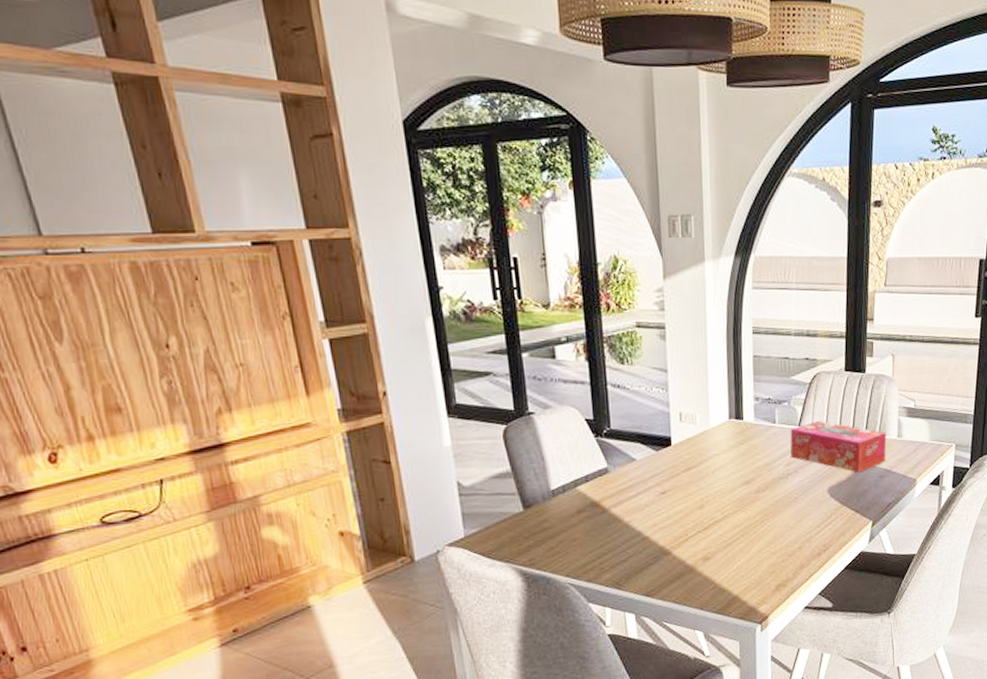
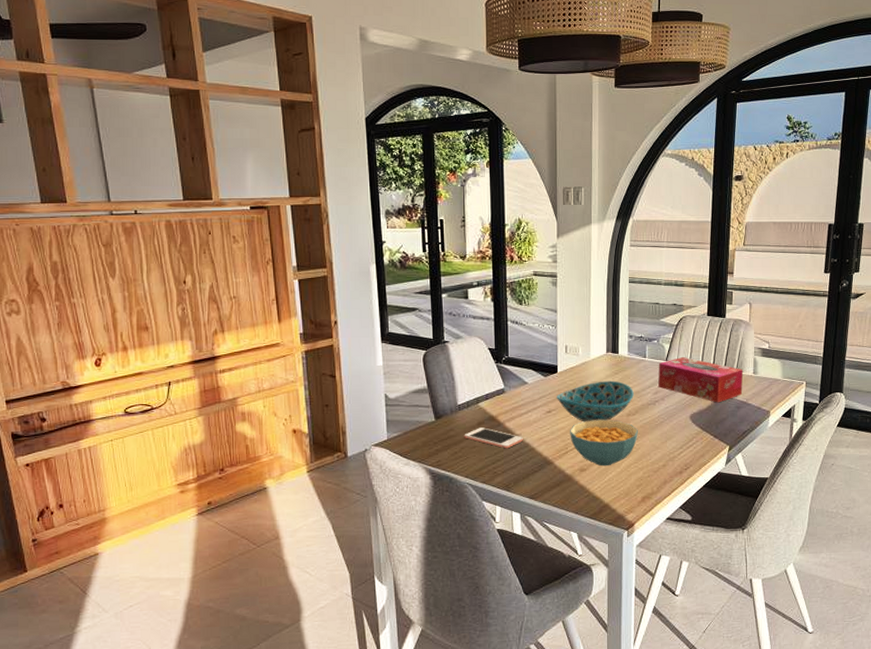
cell phone: none [561,516,634,540] -> present [464,427,523,449]
bowl: none [671,452,763,503] -> present [556,380,634,422]
cereal bowl: none [689,498,770,553] -> present [570,419,639,467]

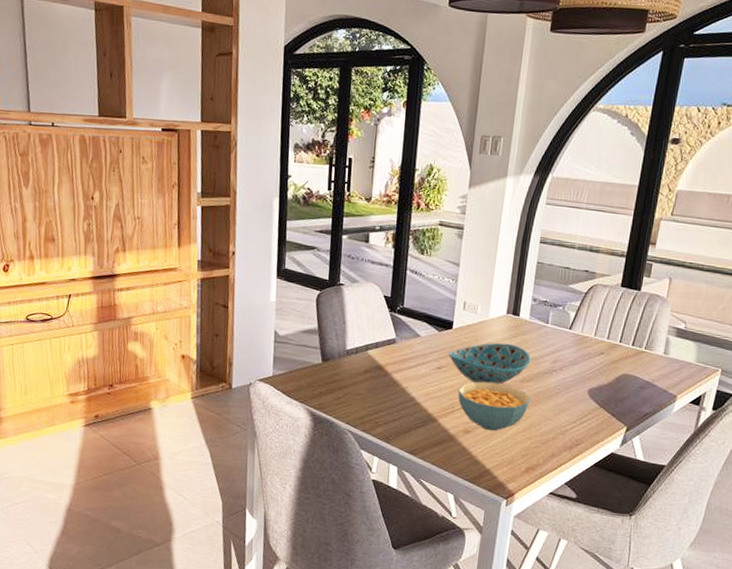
cell phone: present [464,427,523,449] -> none [349,375,409,400]
tissue box: present [658,357,744,403] -> none [558,327,653,380]

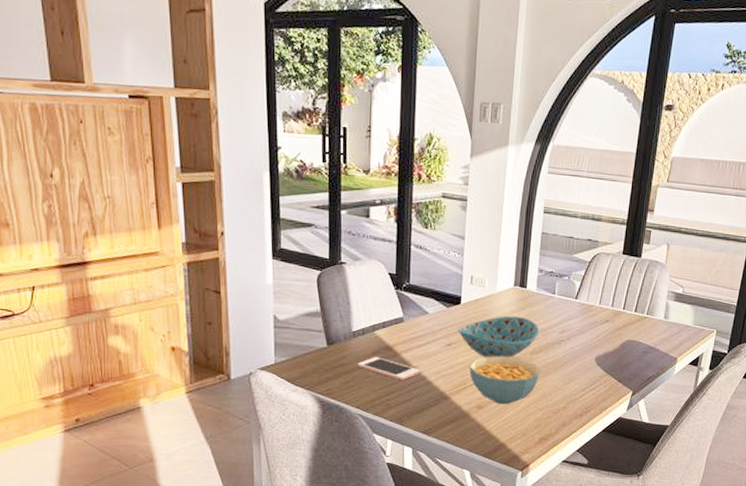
cell phone: none [349,375,409,400] -> present [357,357,420,381]

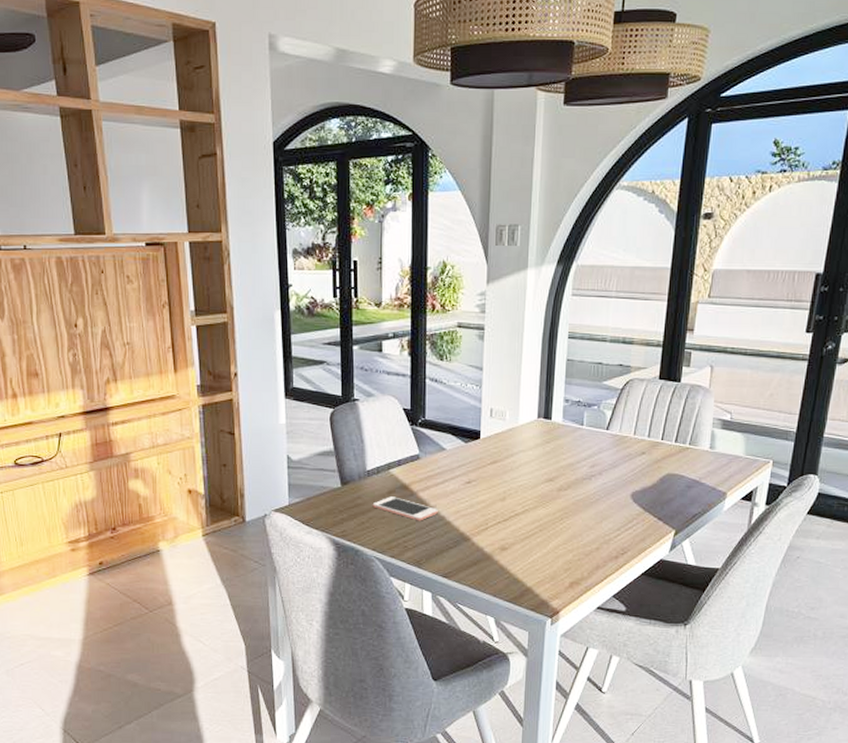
bowl: present [457,316,540,358] -> none [477,450,567,496]
cereal bowl: present [469,356,542,405] -> none [491,494,570,546]

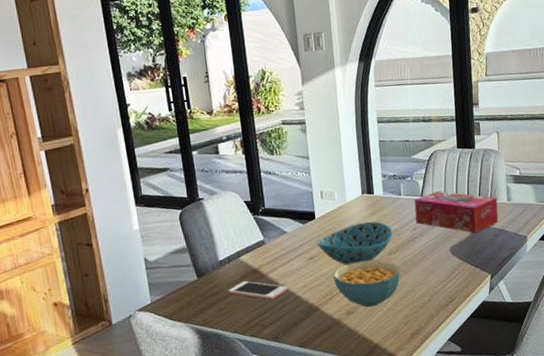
bowl: none [477,450,567,496] -> present [316,221,393,266]
cereal bowl: none [491,494,570,546] -> present [333,260,401,307]
tissue box: none [596,427,698,481] -> present [414,191,499,233]

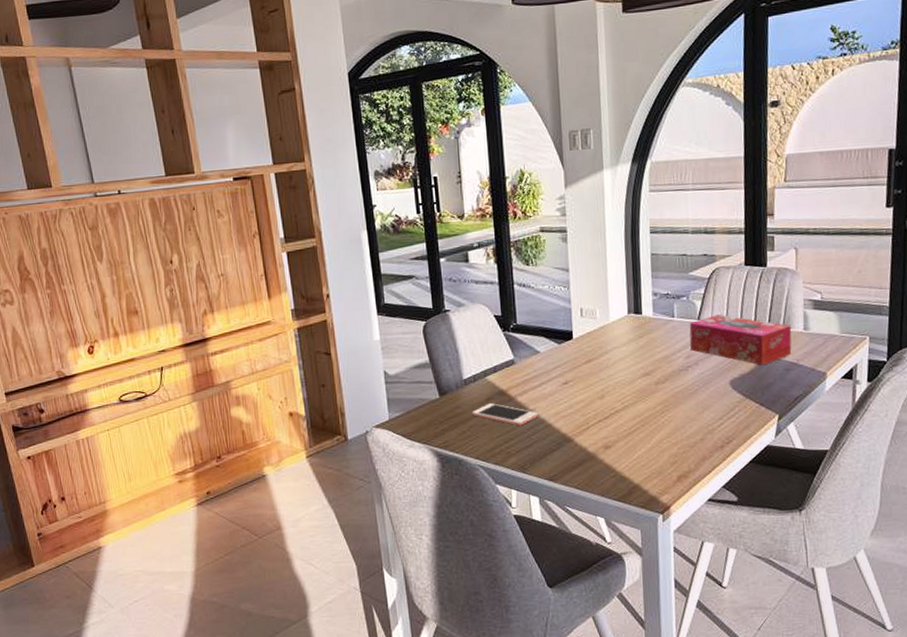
bowl: present [316,221,393,266] -> none [572,345,662,394]
cereal bowl: present [333,260,401,307] -> none [590,389,670,443]

